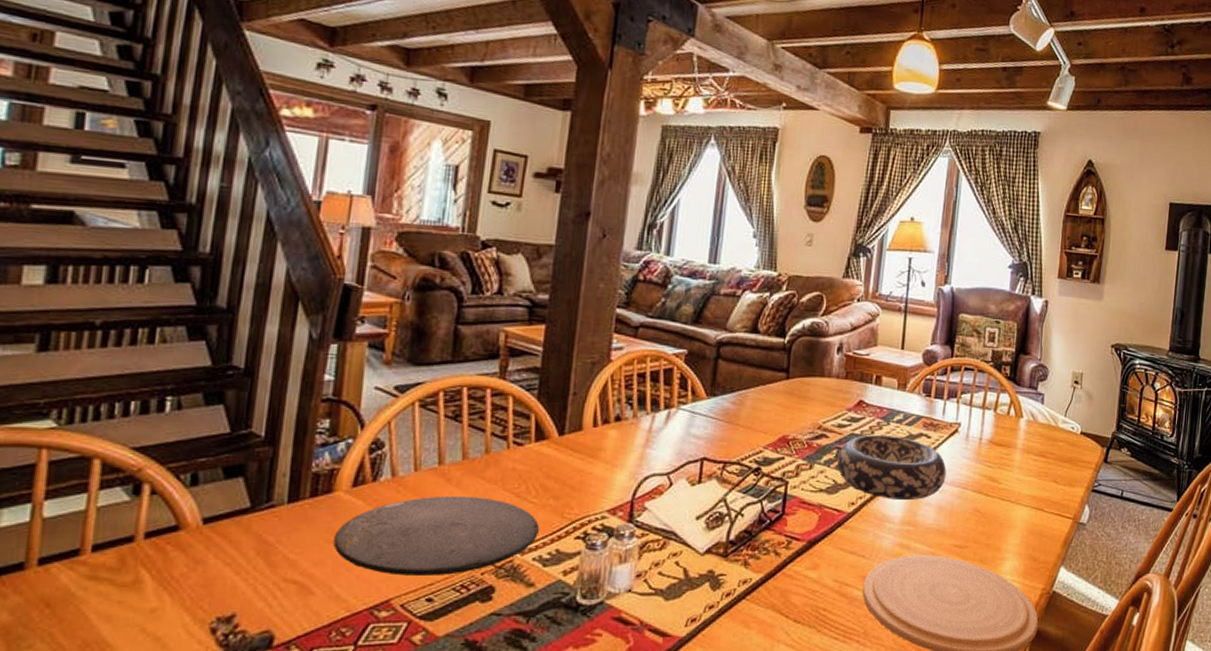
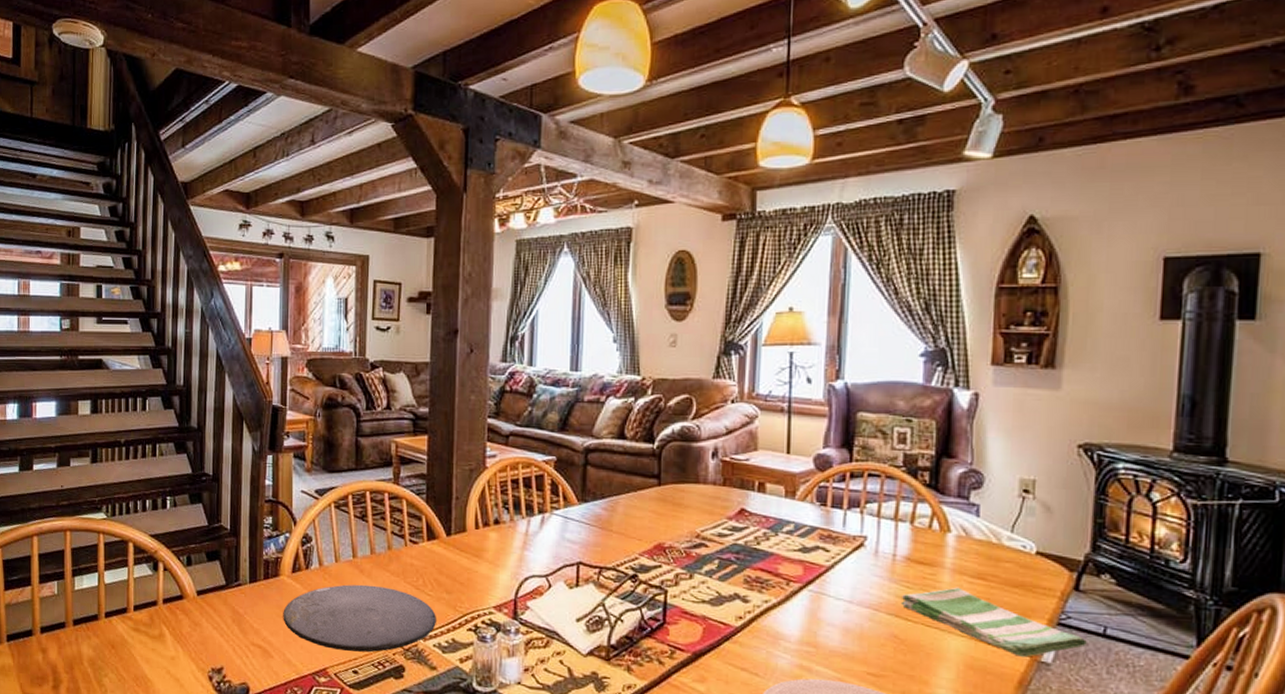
decorative bowl: present [837,434,947,499] -> none [720,545,852,619]
dish towel: none [983,464,1110,520] -> present [900,587,1087,657]

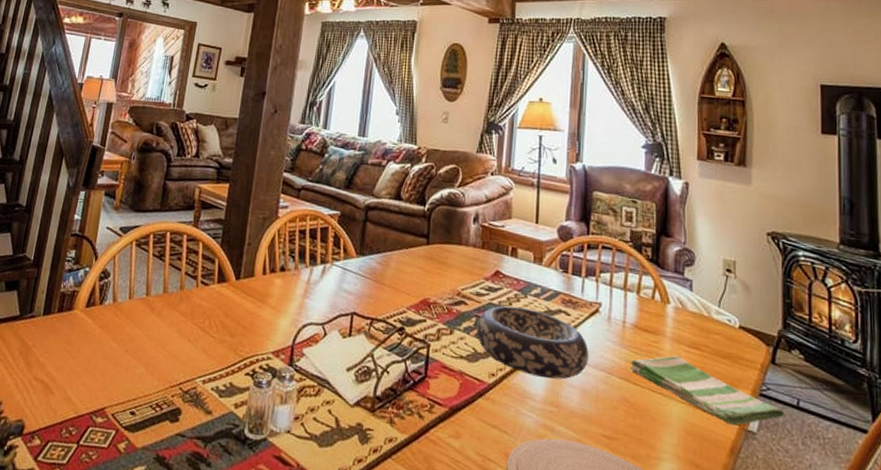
plate: present [283,584,436,653] -> none [70,322,218,393]
decorative bowl: none [720,545,852,619] -> present [477,305,589,379]

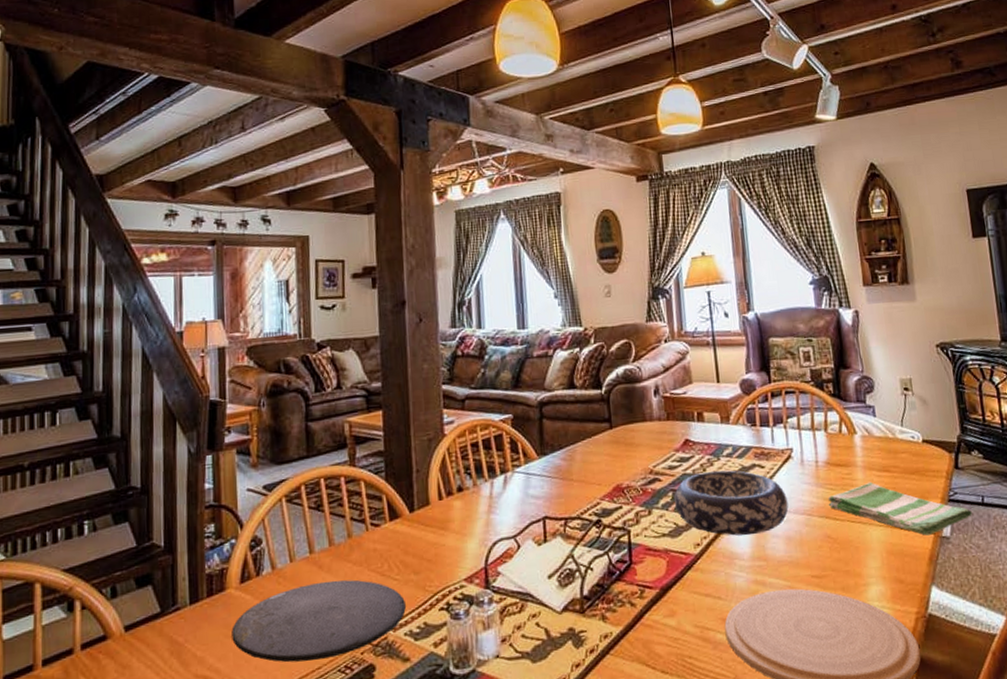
plate: none [70,322,218,393] -> present [231,579,406,663]

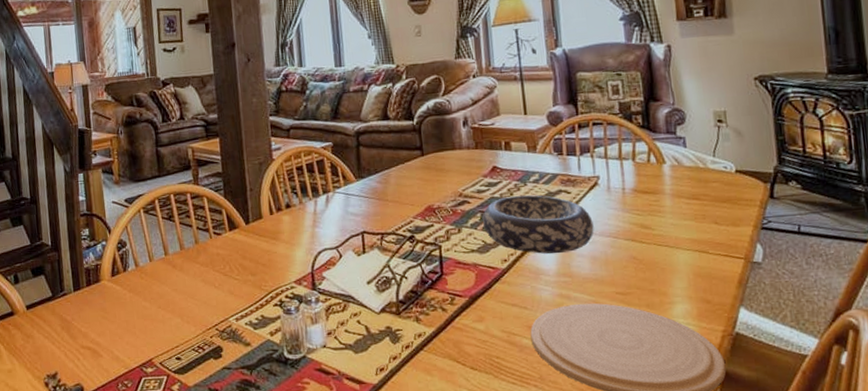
plate: present [231,579,406,663] -> none [107,277,246,341]
dish towel: present [828,481,972,536] -> none [634,208,787,260]

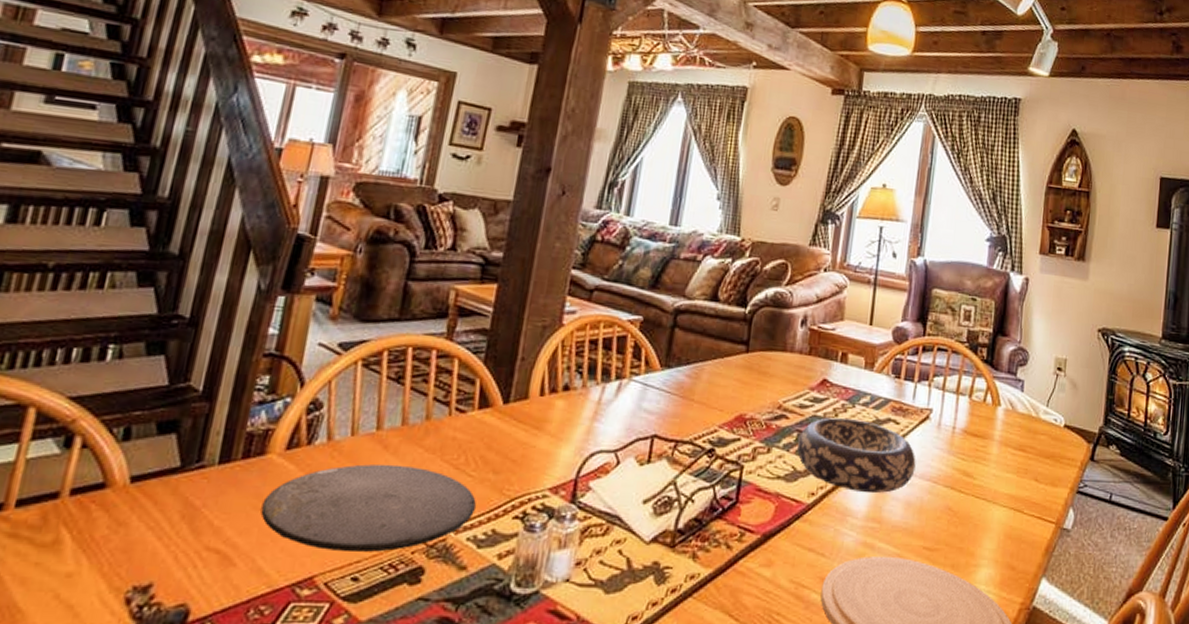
plate: none [107,277,246,341] -> present [261,464,476,552]

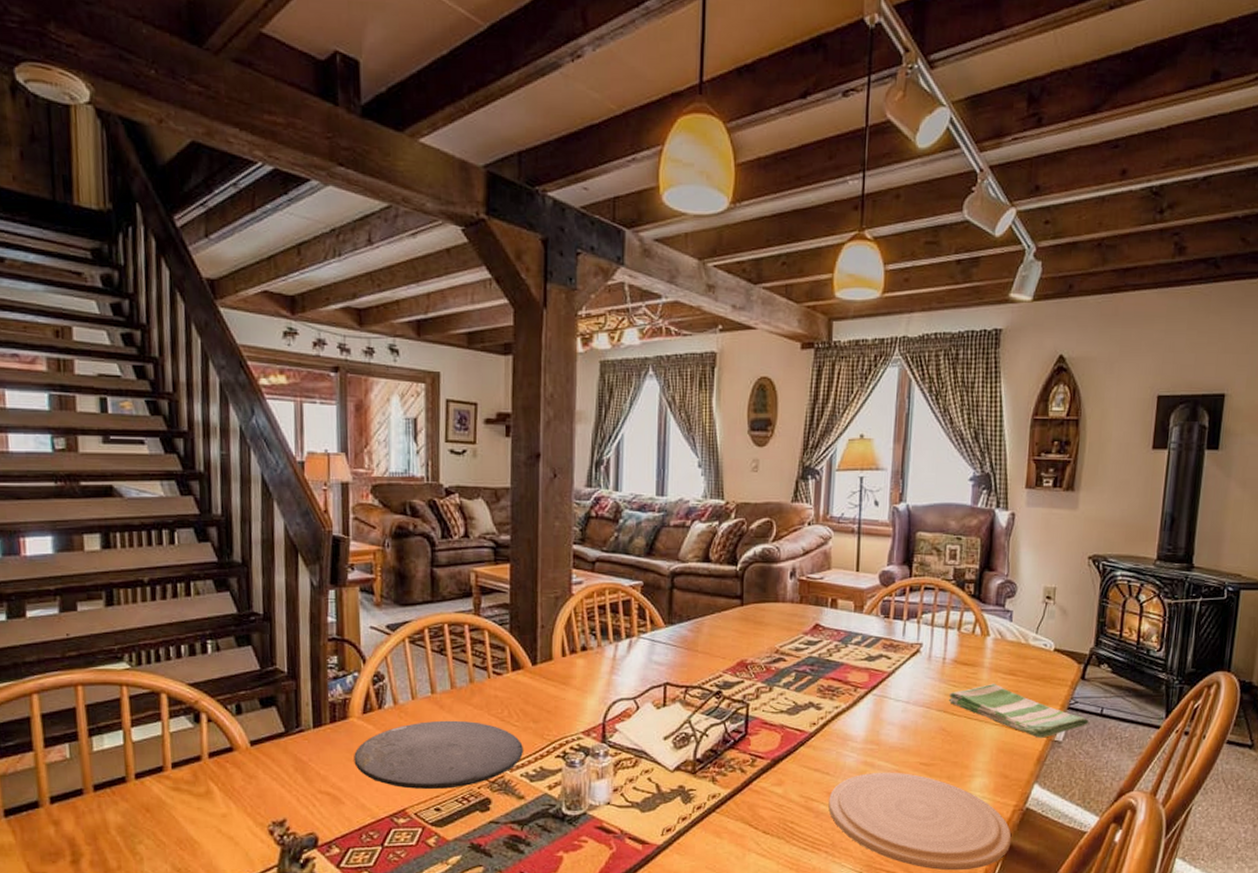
decorative bowl: present [797,417,916,493] -> none [797,656,909,719]
dish towel: none [956,458,1098,525] -> present [948,683,1089,738]

